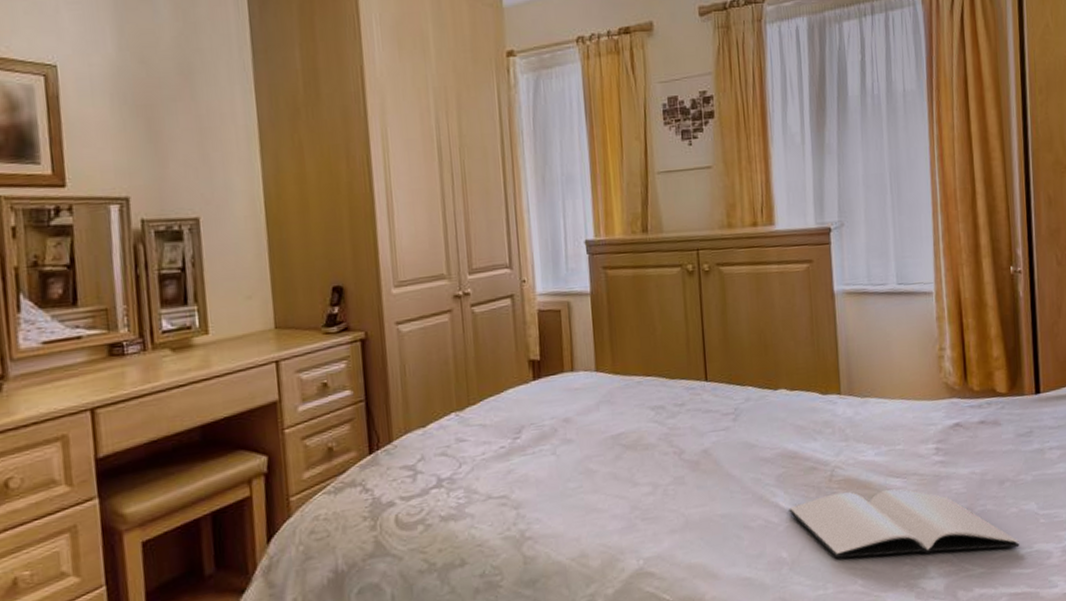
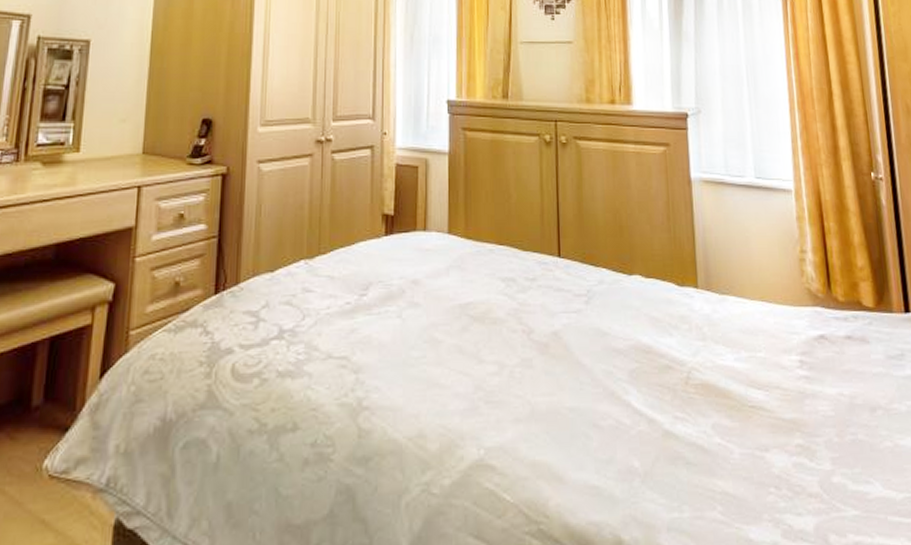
book: present [788,489,1019,559] -> none [641,398,896,490]

